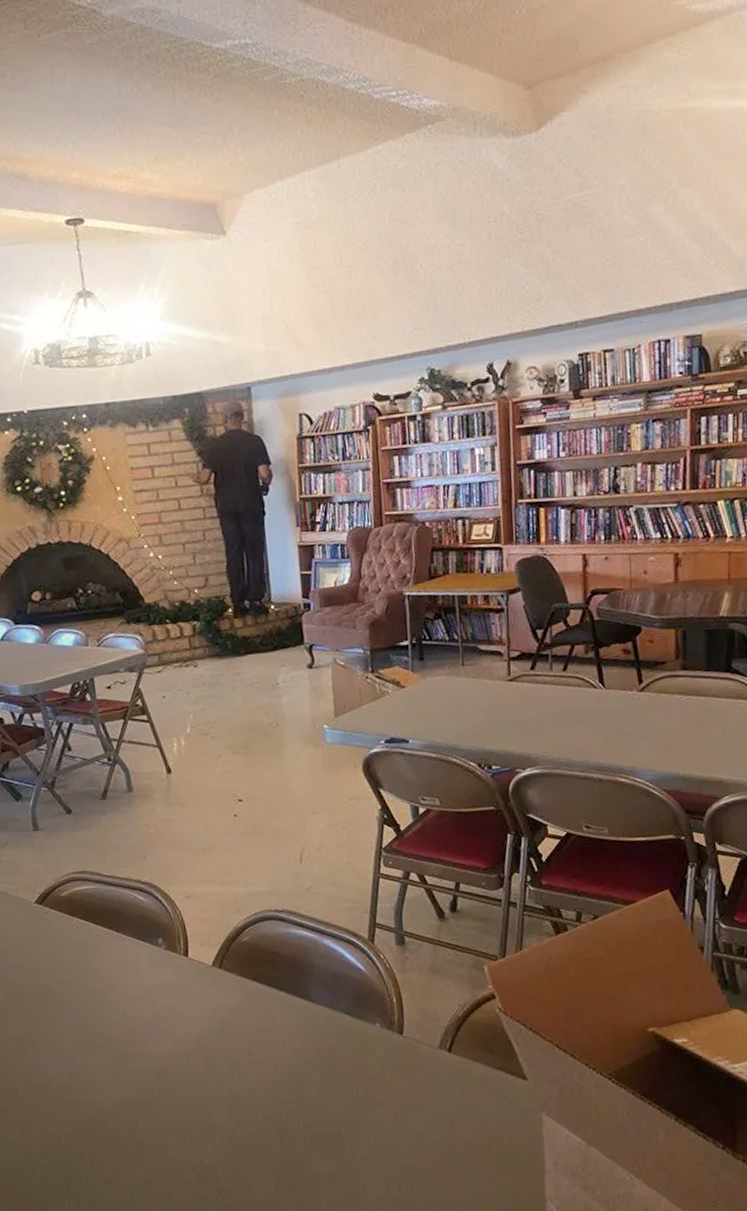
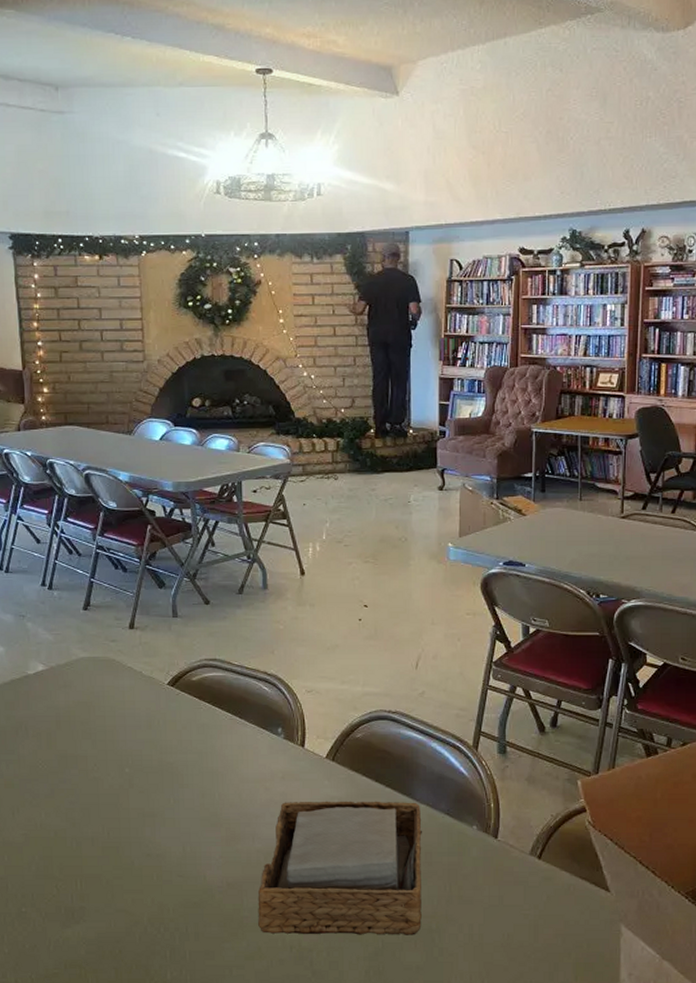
napkin holder: none [153,1004,330,1155] -> present [257,801,422,935]

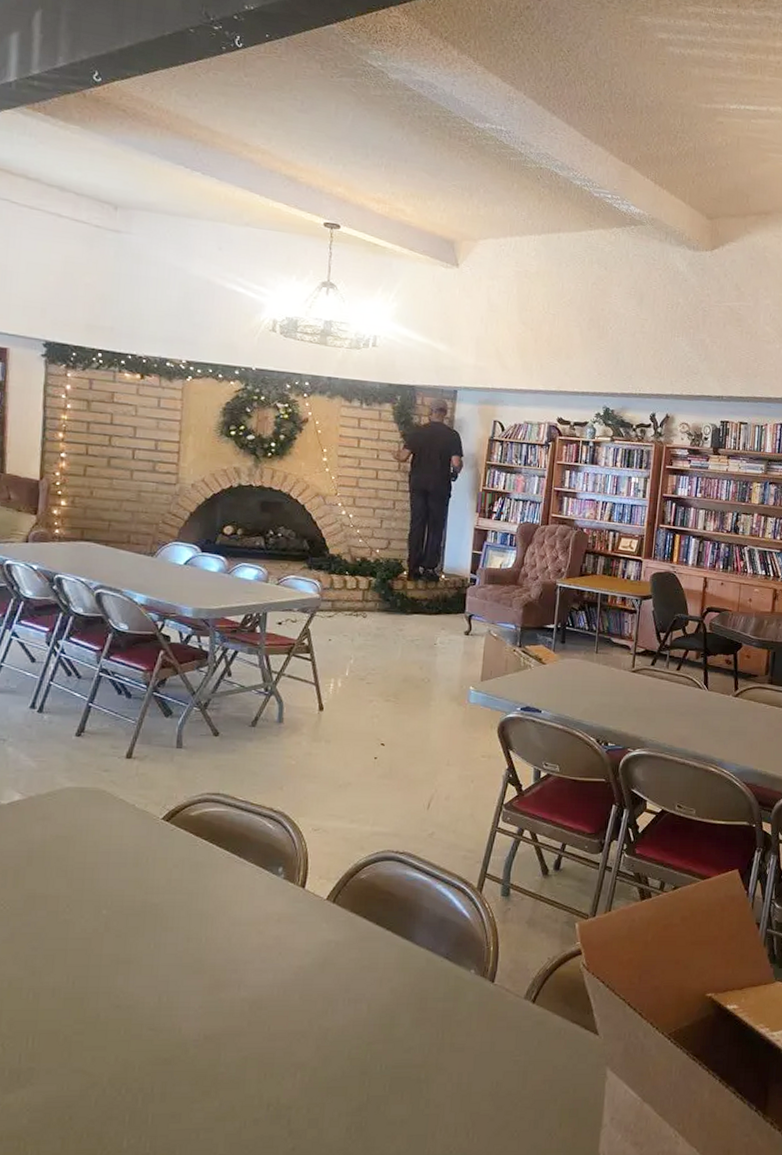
napkin holder: present [257,801,422,935] -> none [234,944,420,1091]

